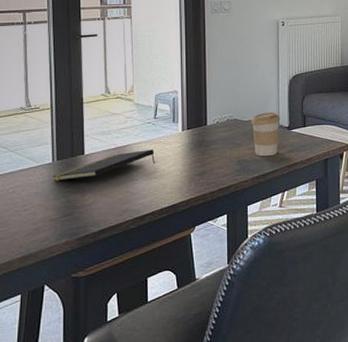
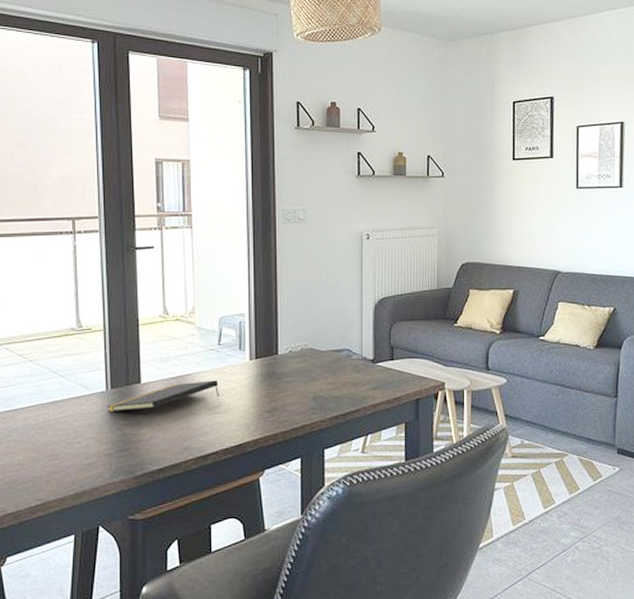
coffee cup: present [251,112,281,157] -> none [329,342,364,394]

